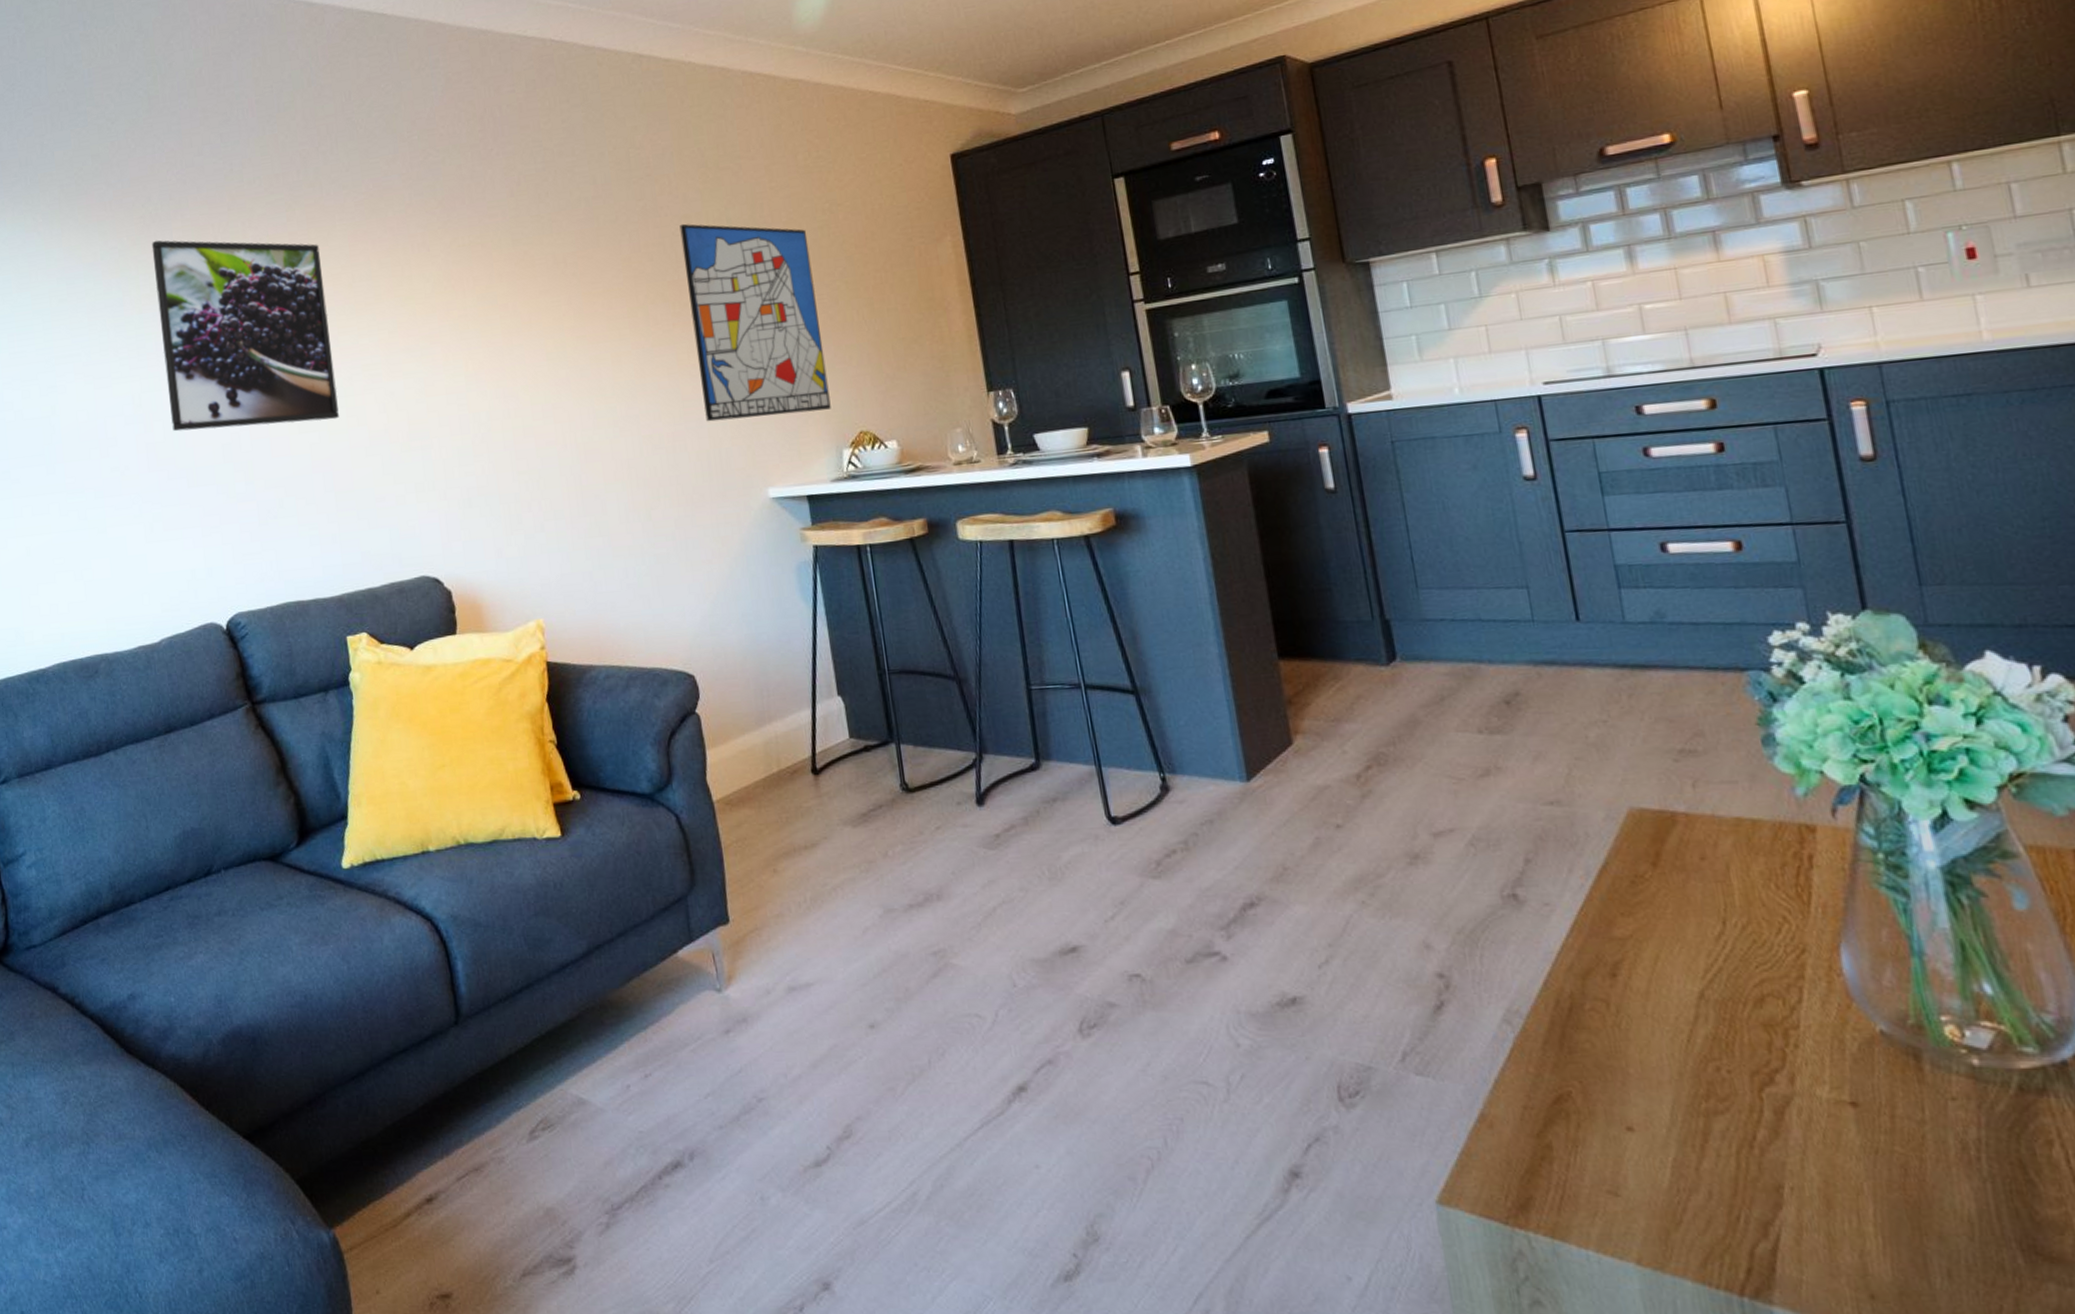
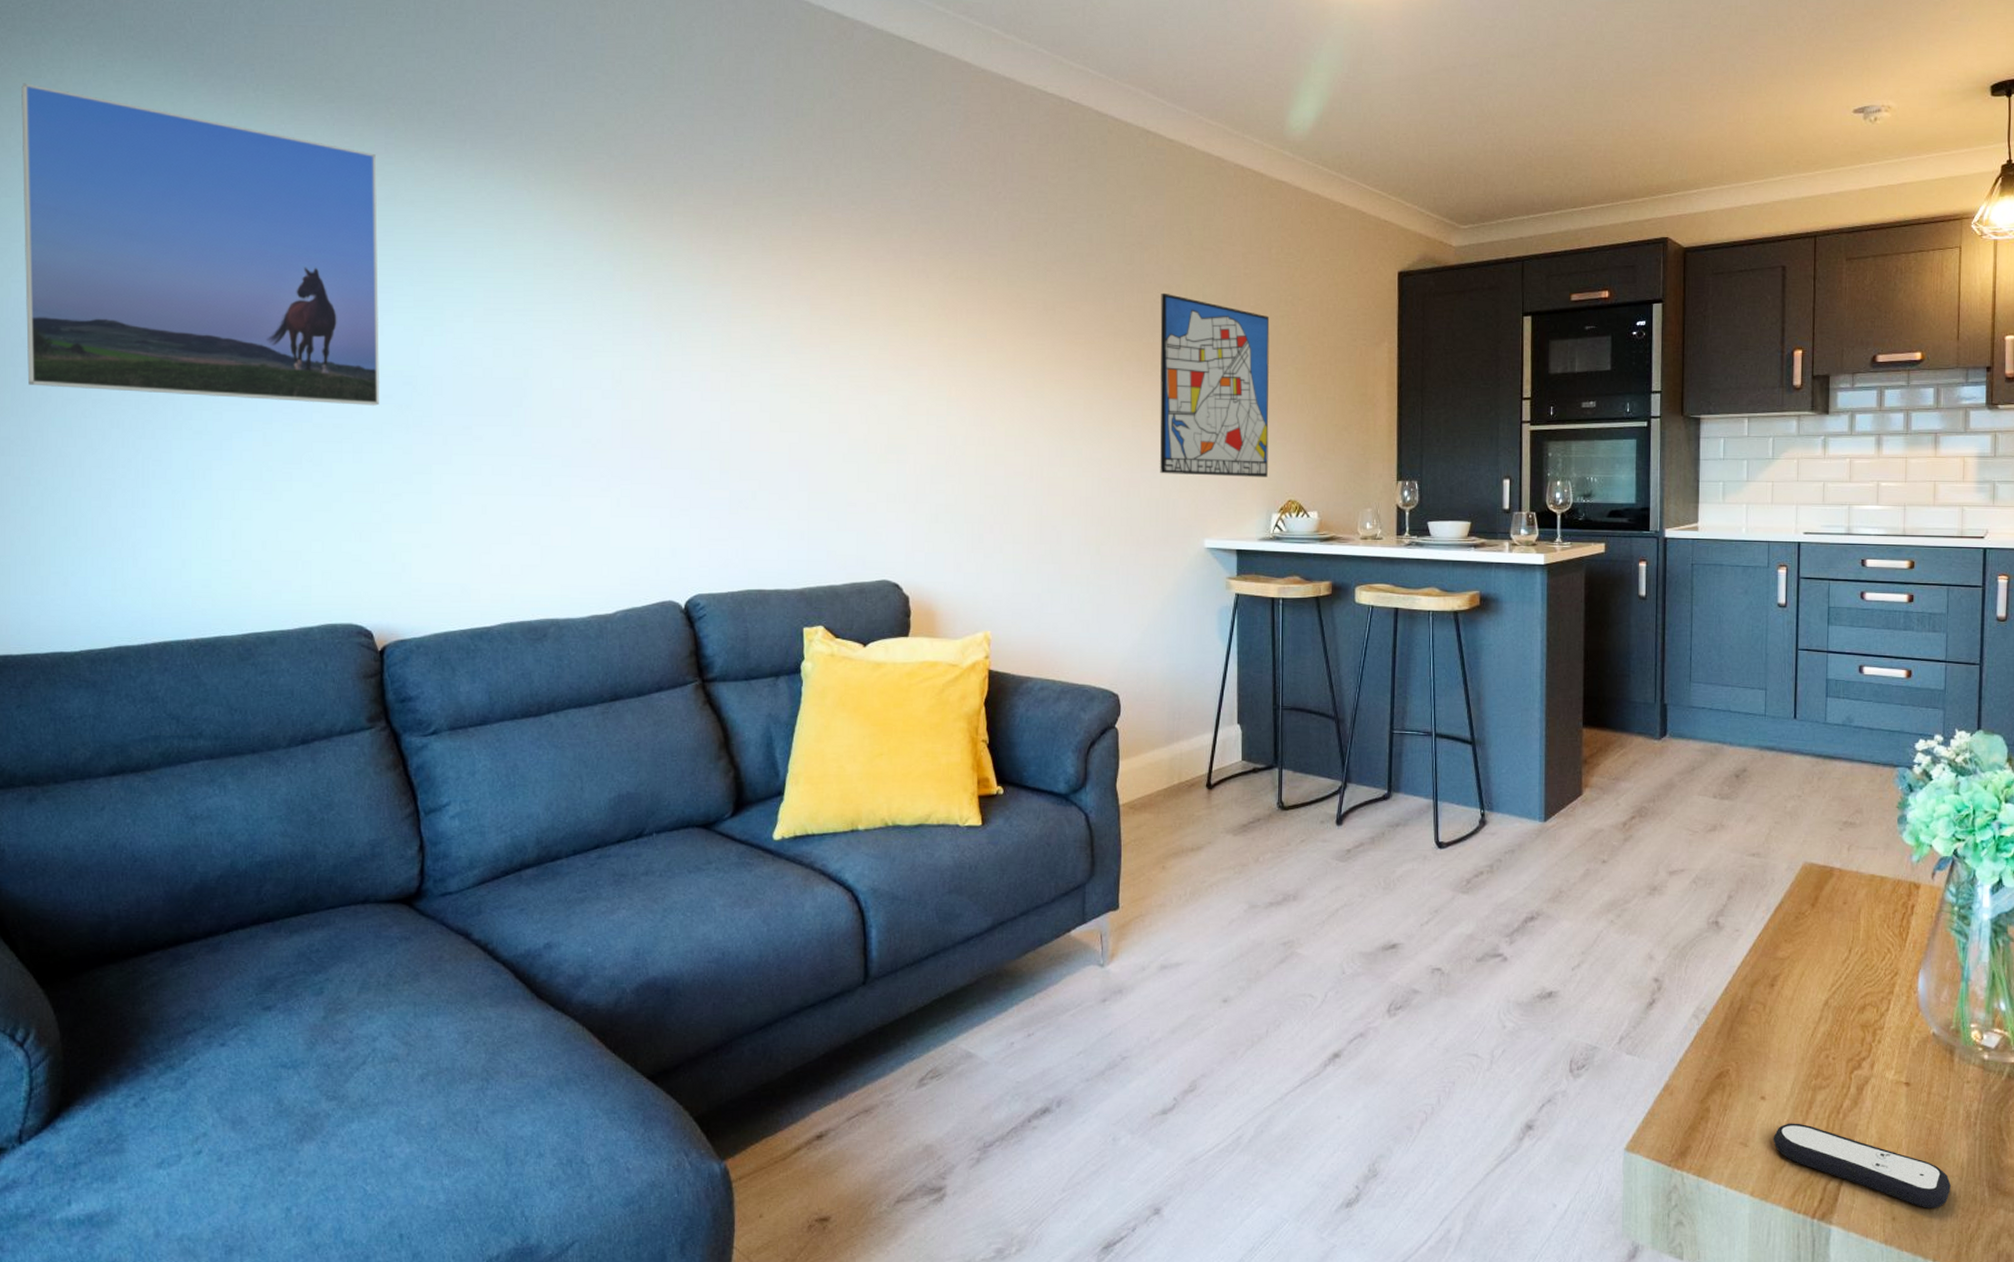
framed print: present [151,240,339,432] -> none [649,220,823,423]
remote control: none [1656,1162,1958,1282] -> present [1773,1123,1951,1208]

